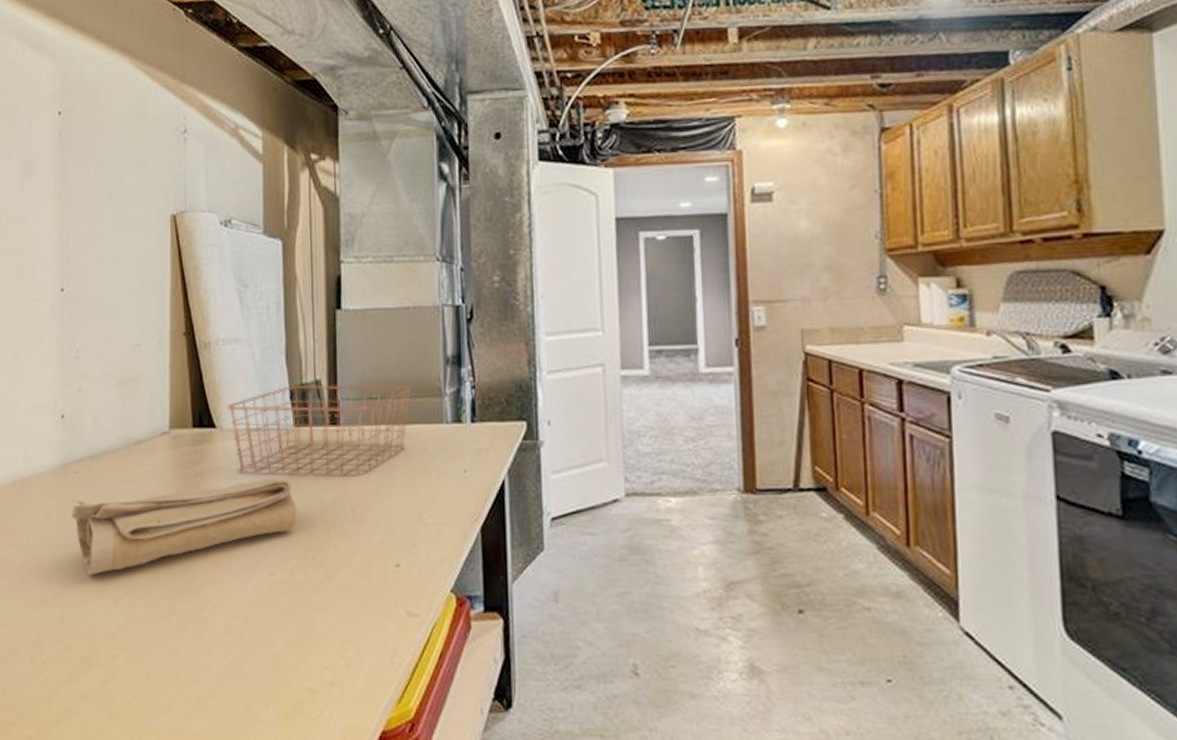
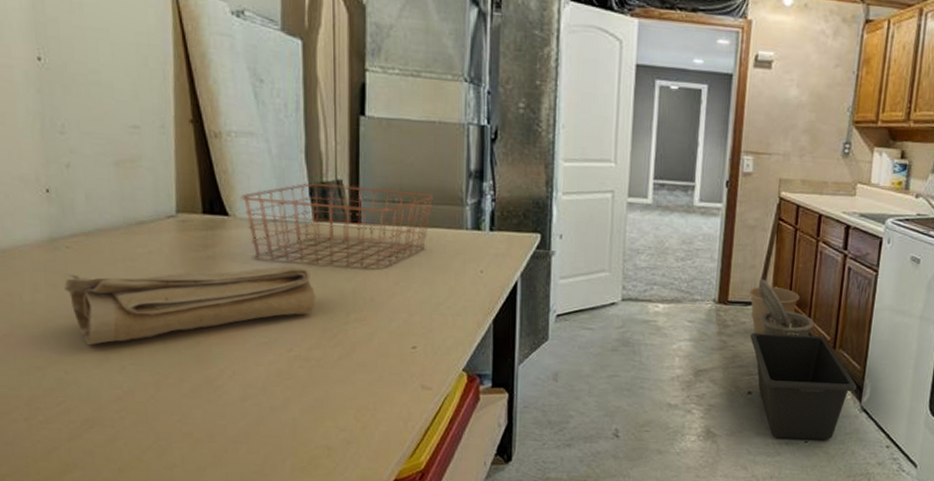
bucket: none [781,467,850,531] -> present [748,286,800,335]
storage bin: none [792,529,949,678] -> present [750,332,857,440]
laundry basket: none [793,458,875,531] -> present [759,279,815,337]

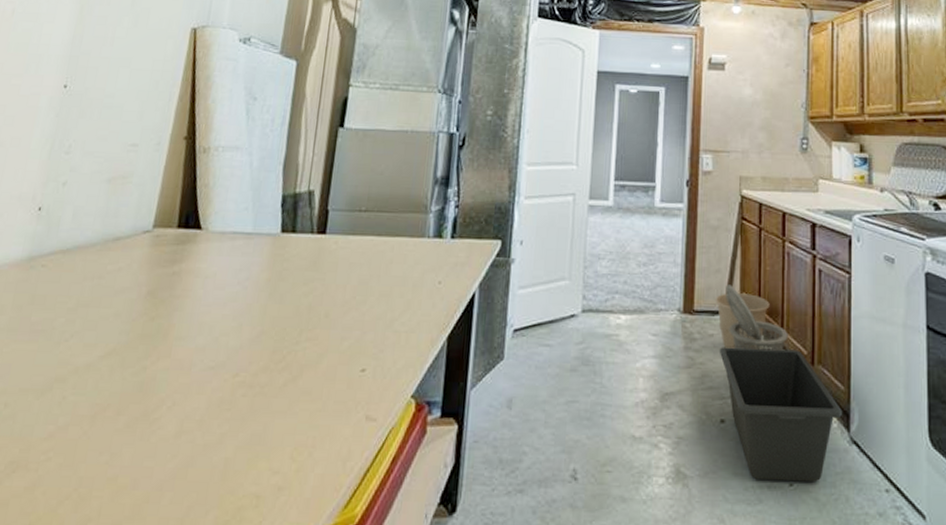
towel: present [64,265,317,345] -> none [28,279,272,372]
basket: present [241,183,435,270] -> none [216,193,400,283]

